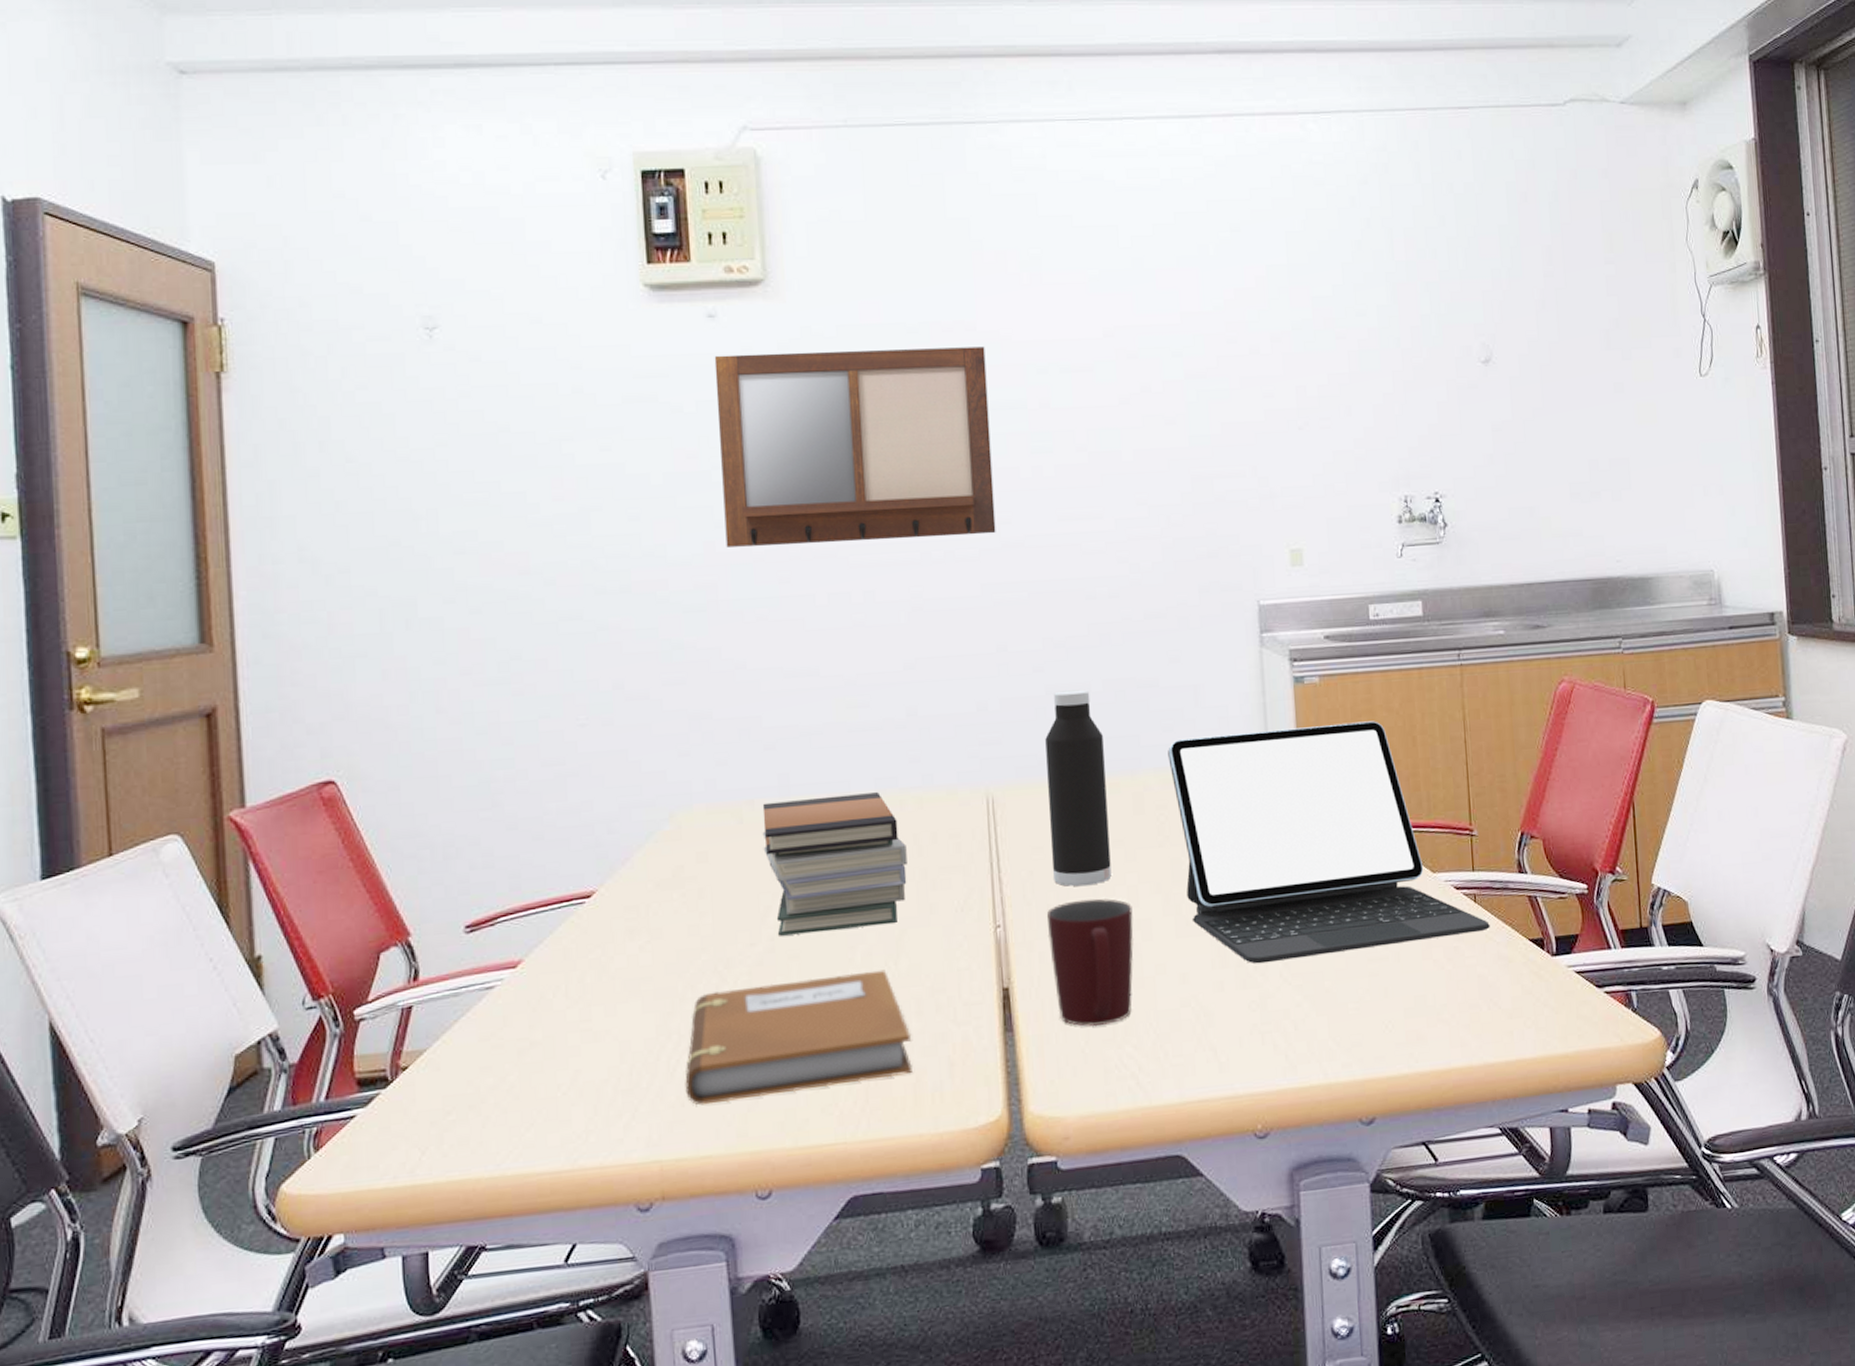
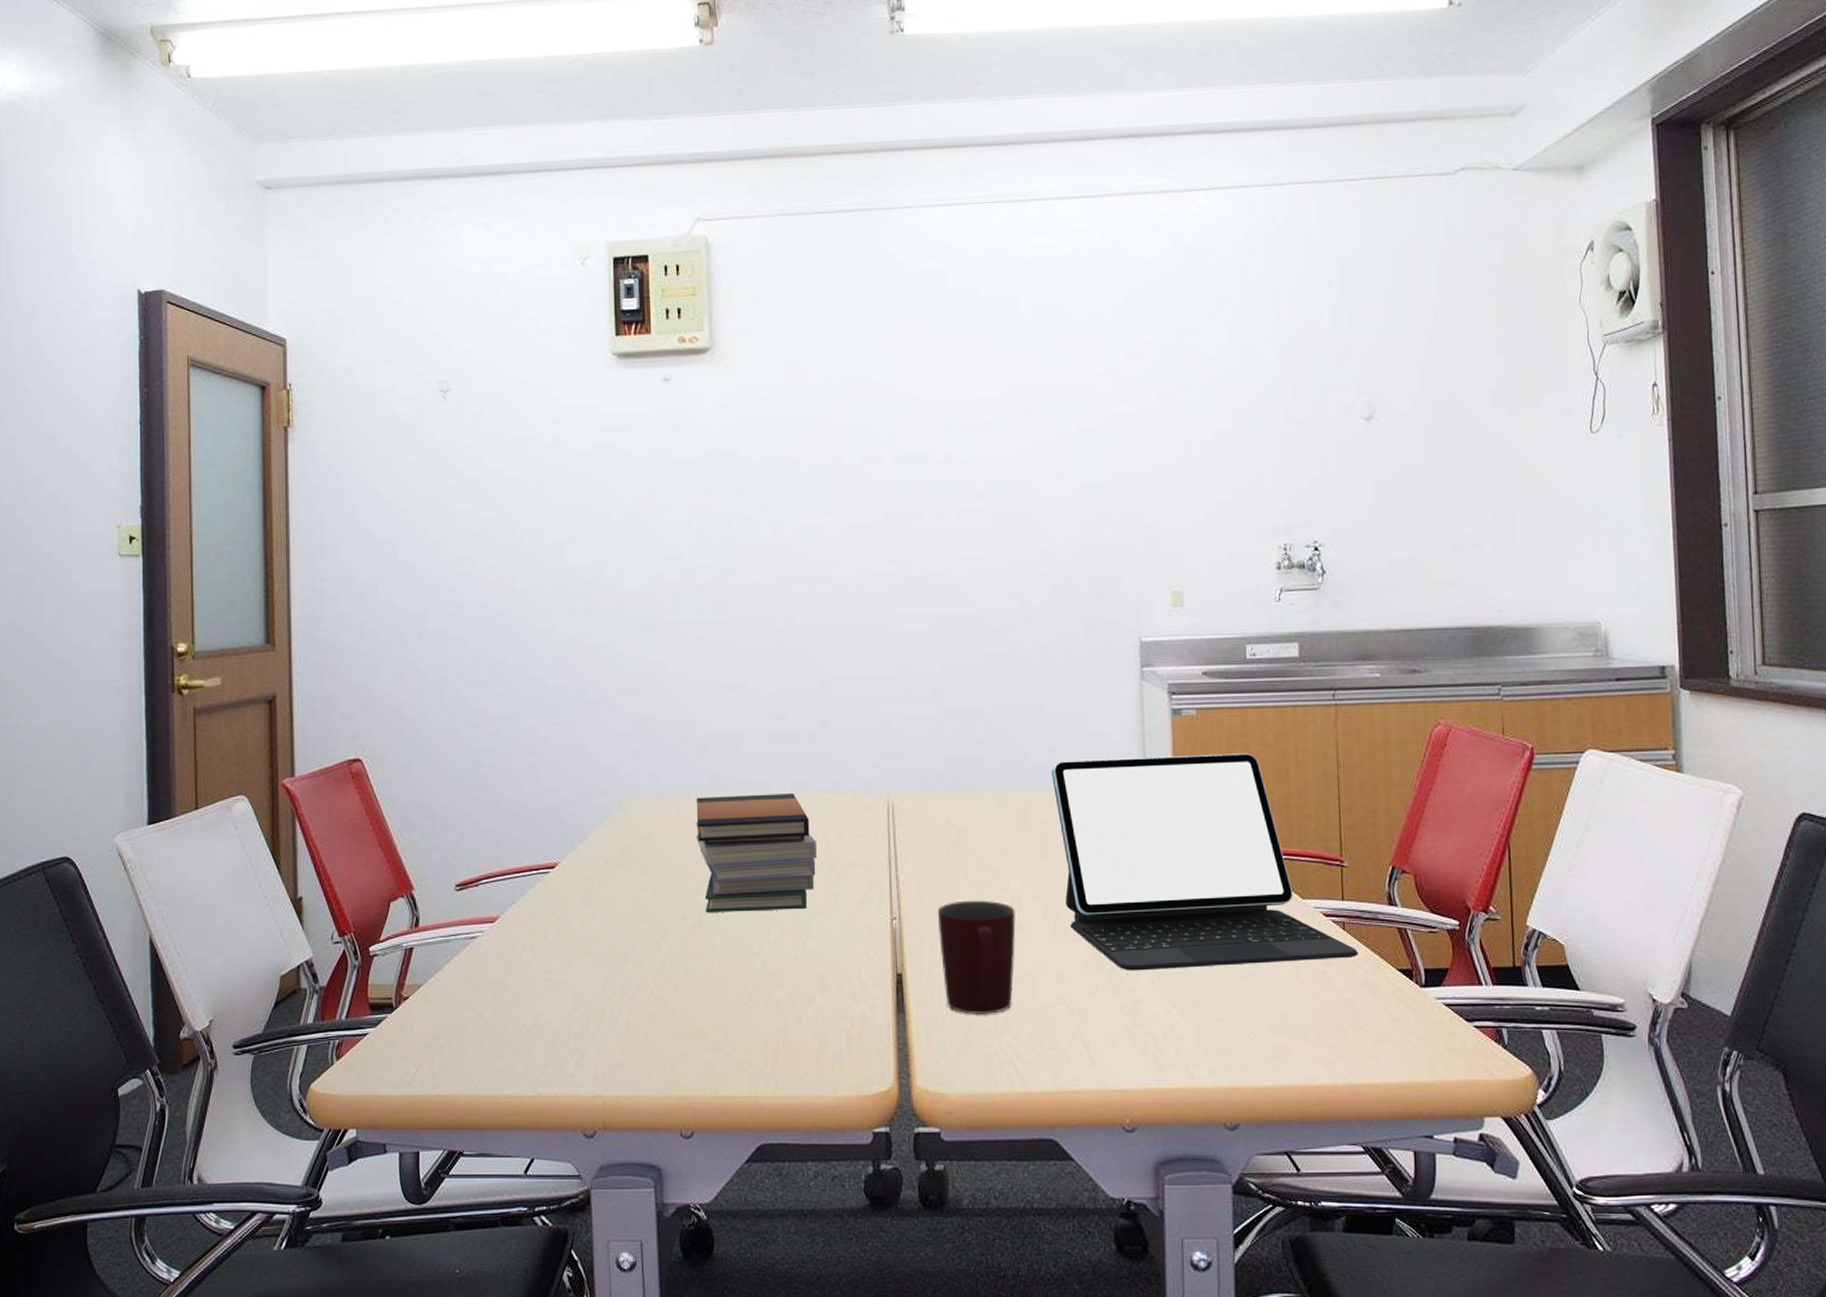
notebook: present [685,969,912,1105] -> none [625,949,816,1052]
writing board: present [714,346,996,547] -> none [668,405,903,577]
water bottle: present [1045,689,1112,886] -> none [941,712,997,888]

